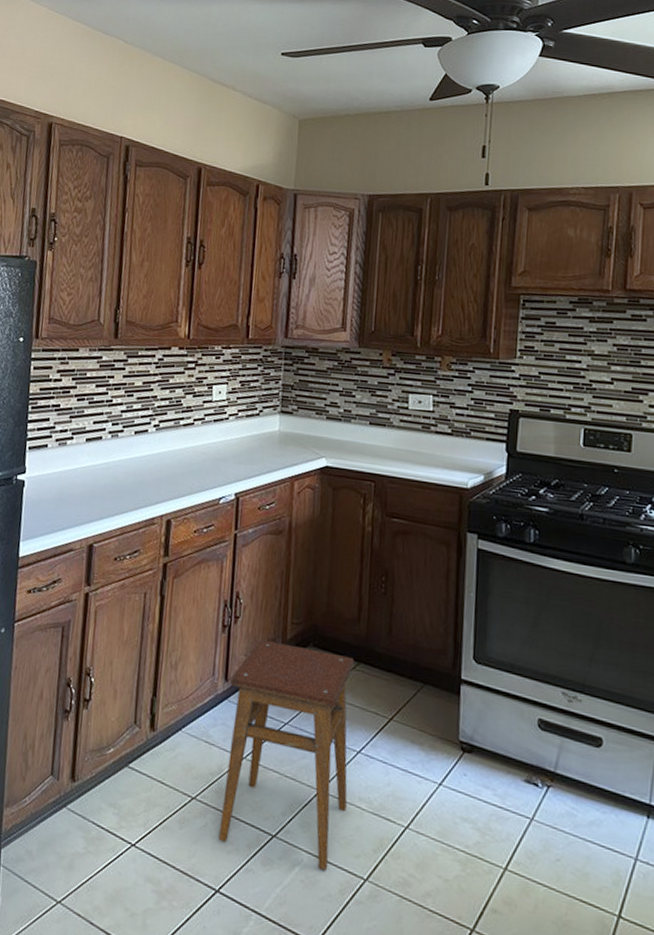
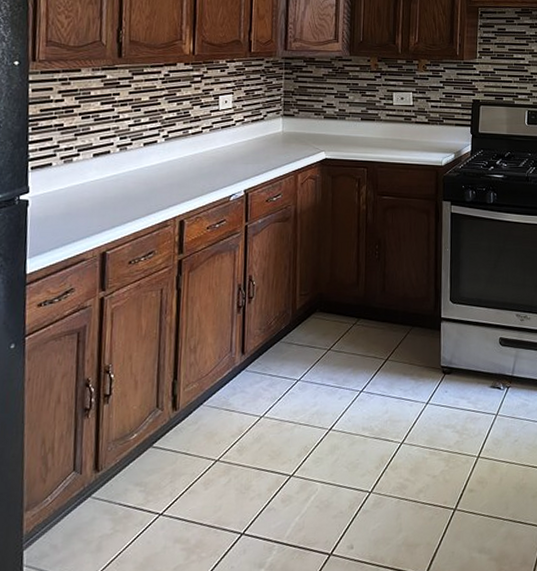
stool: present [218,639,355,871] -> none [242,313,355,494]

